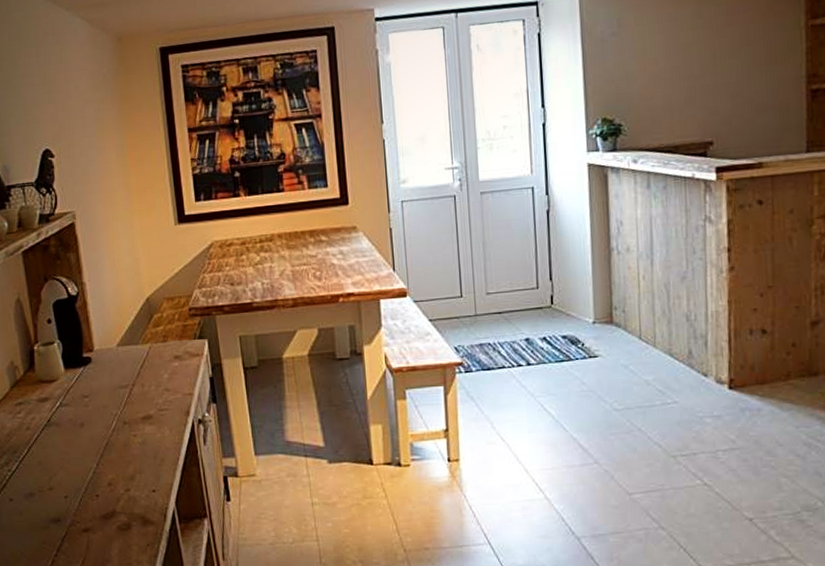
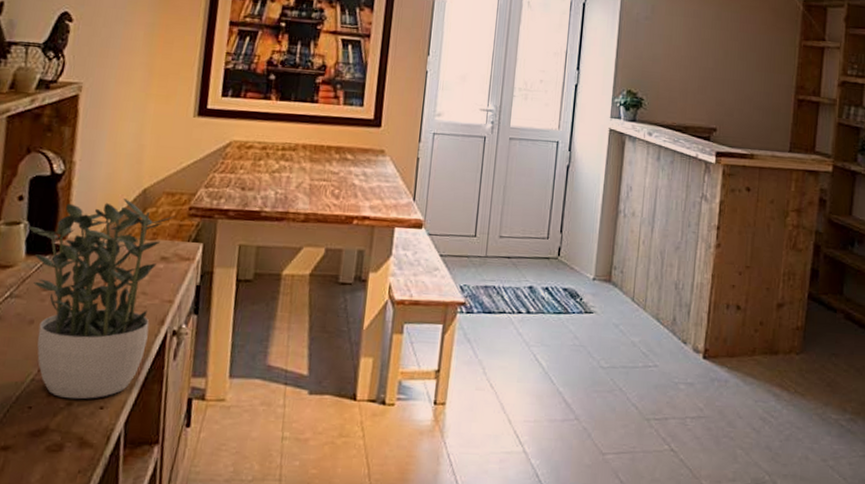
potted plant: none [60,308,179,486] -> present [27,197,176,400]

